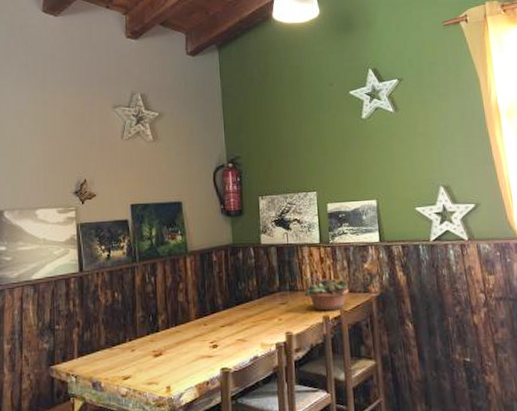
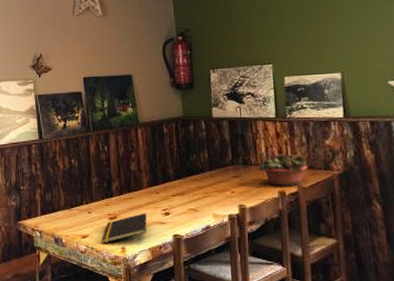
notepad: none [145,347,194,384] -> present [101,213,147,243]

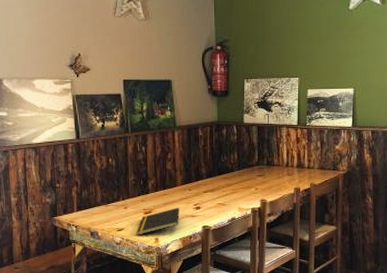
succulent planter: present [253,149,307,186] -> none [275,152,319,184]

